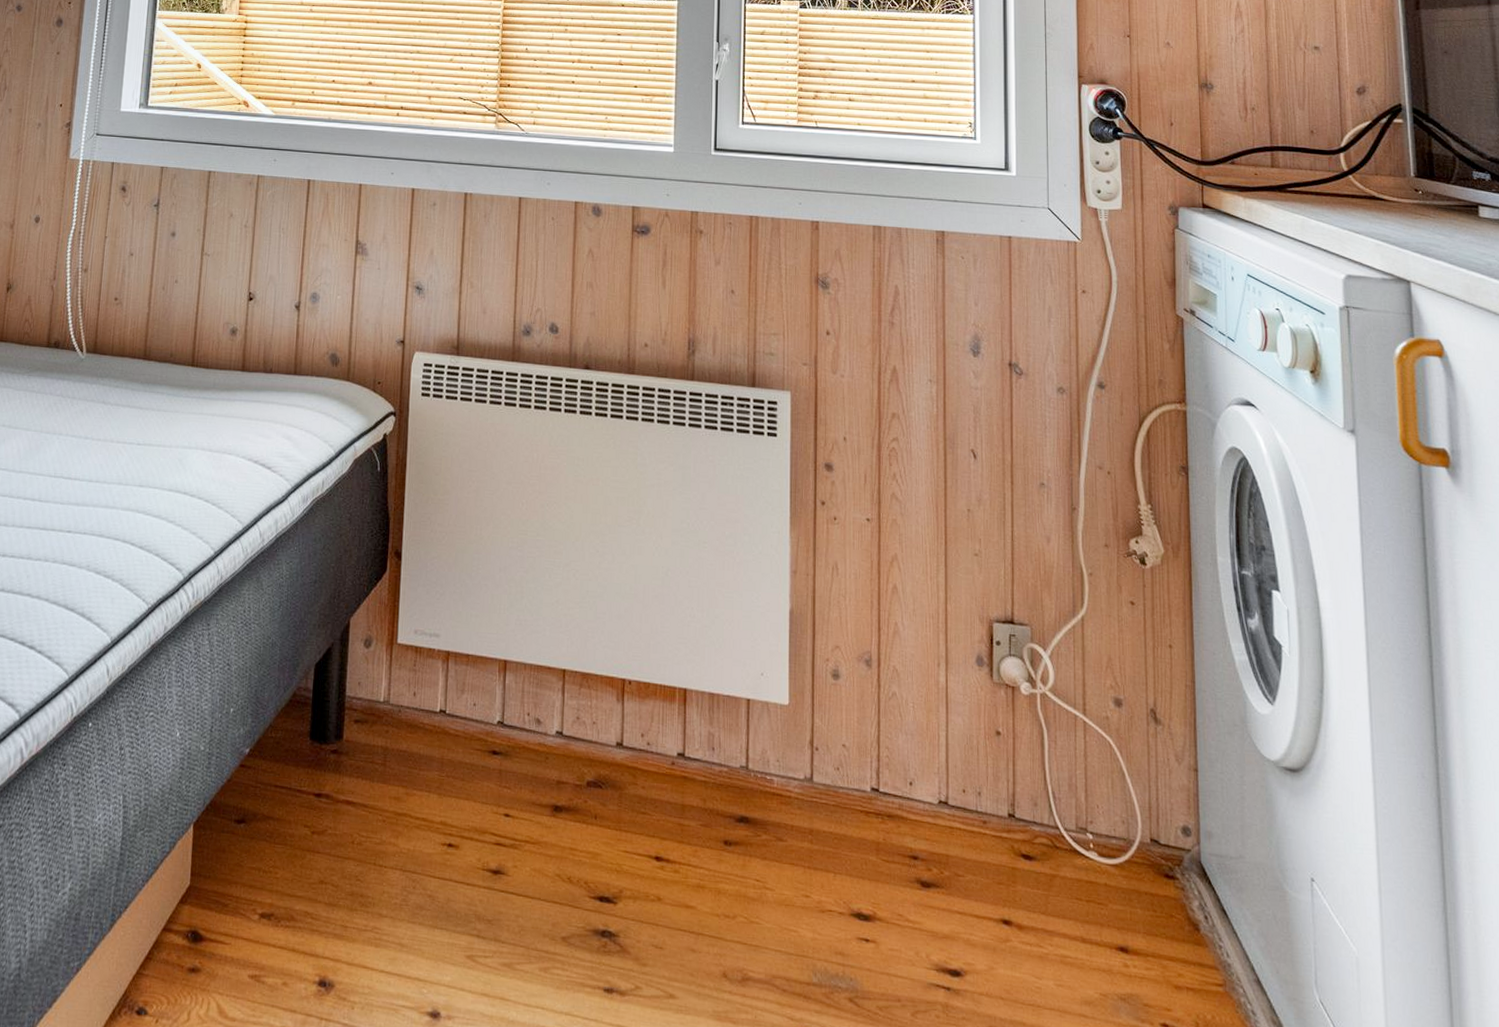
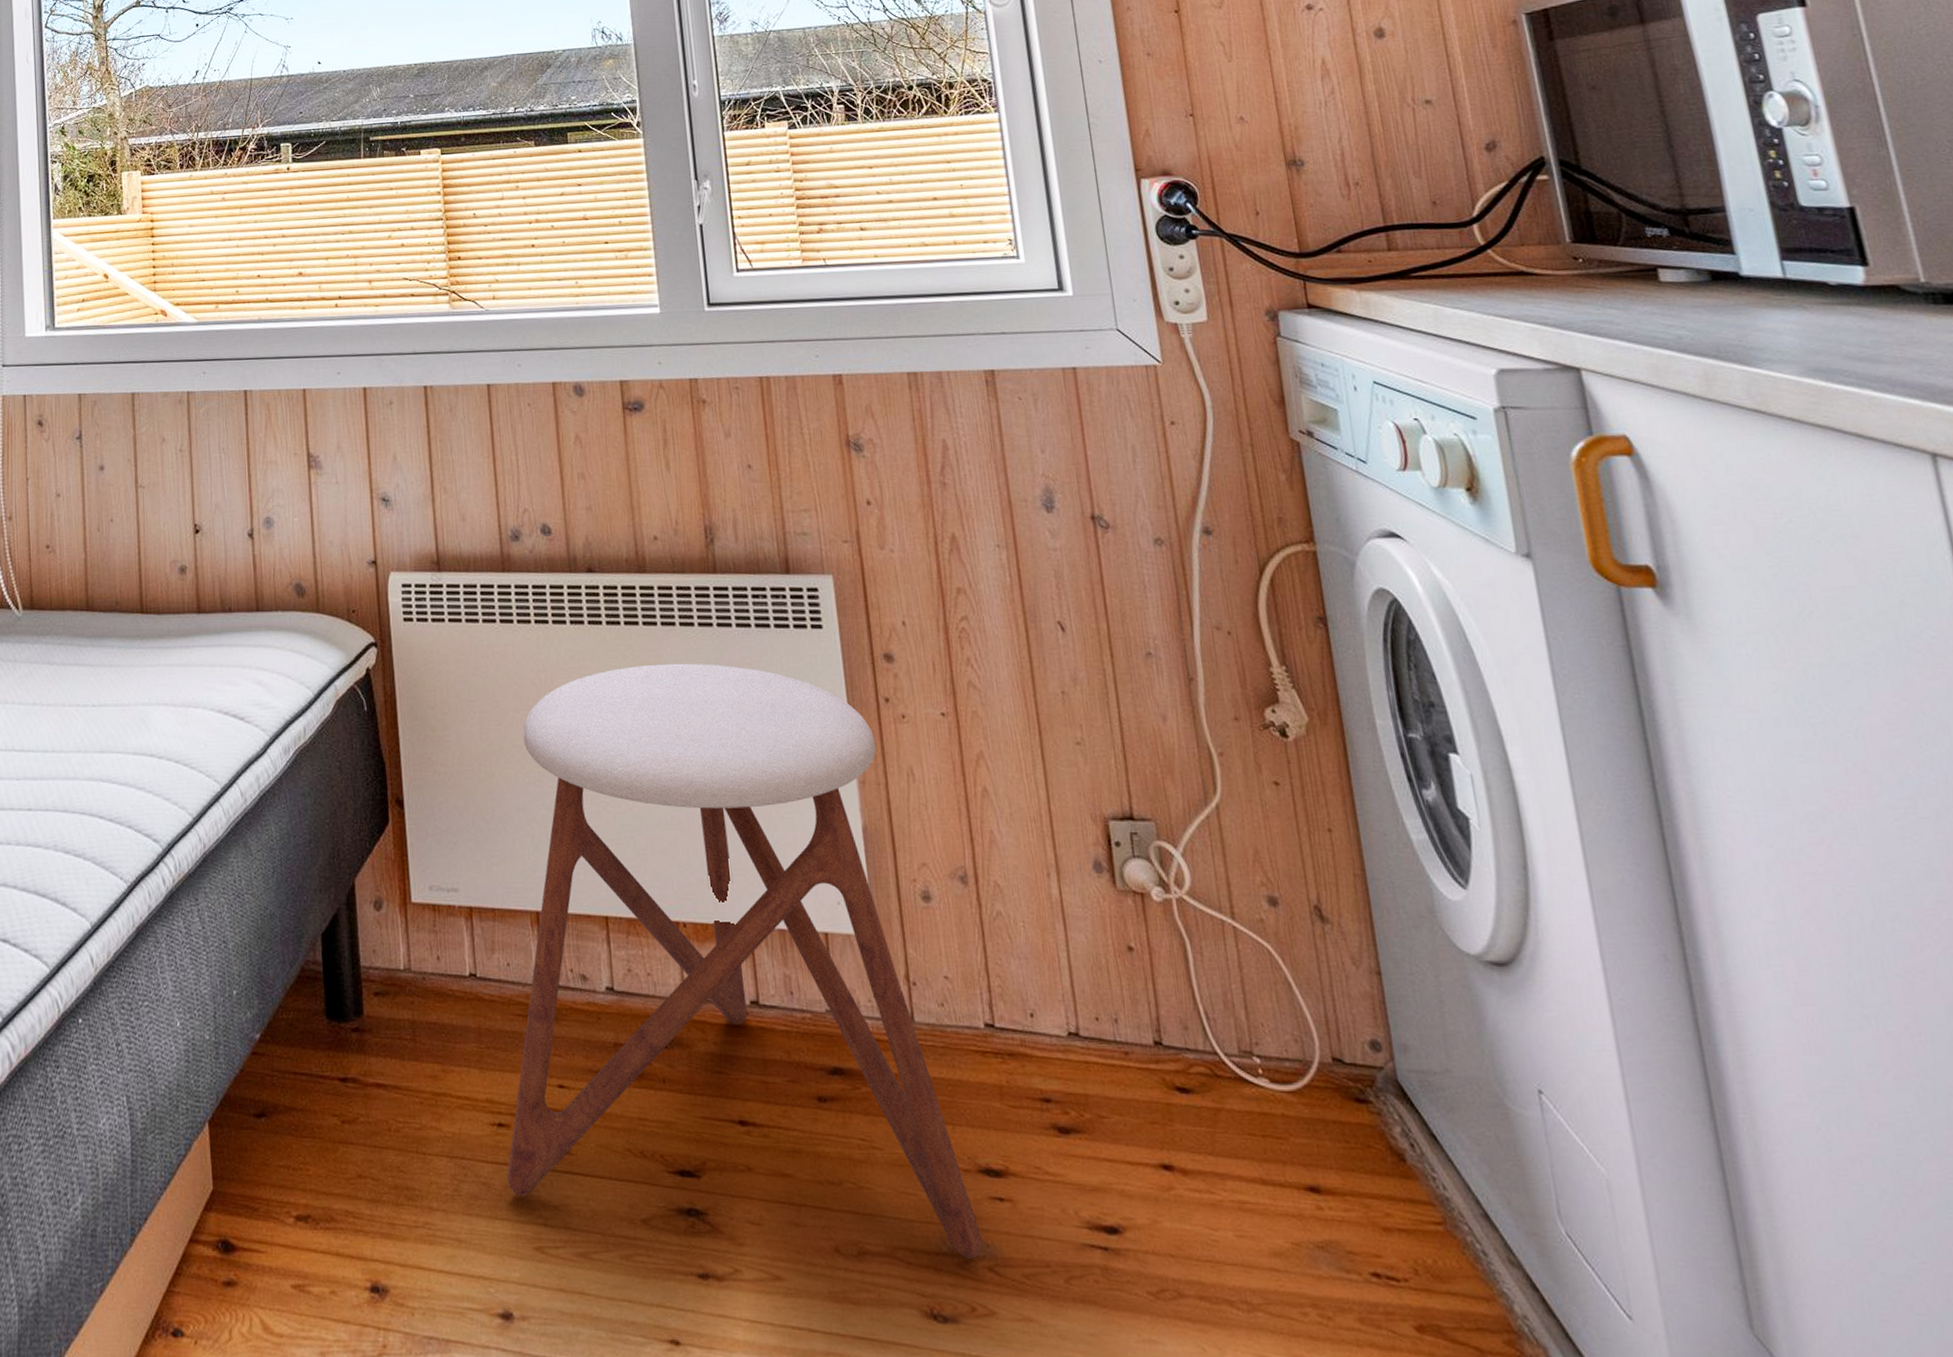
stool: none [450,453,847,990] -> present [507,663,983,1258]

